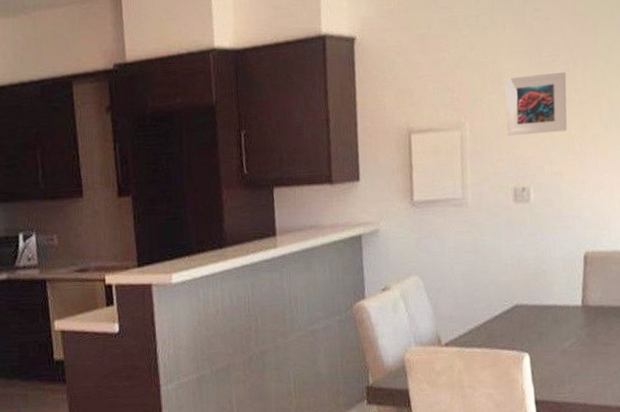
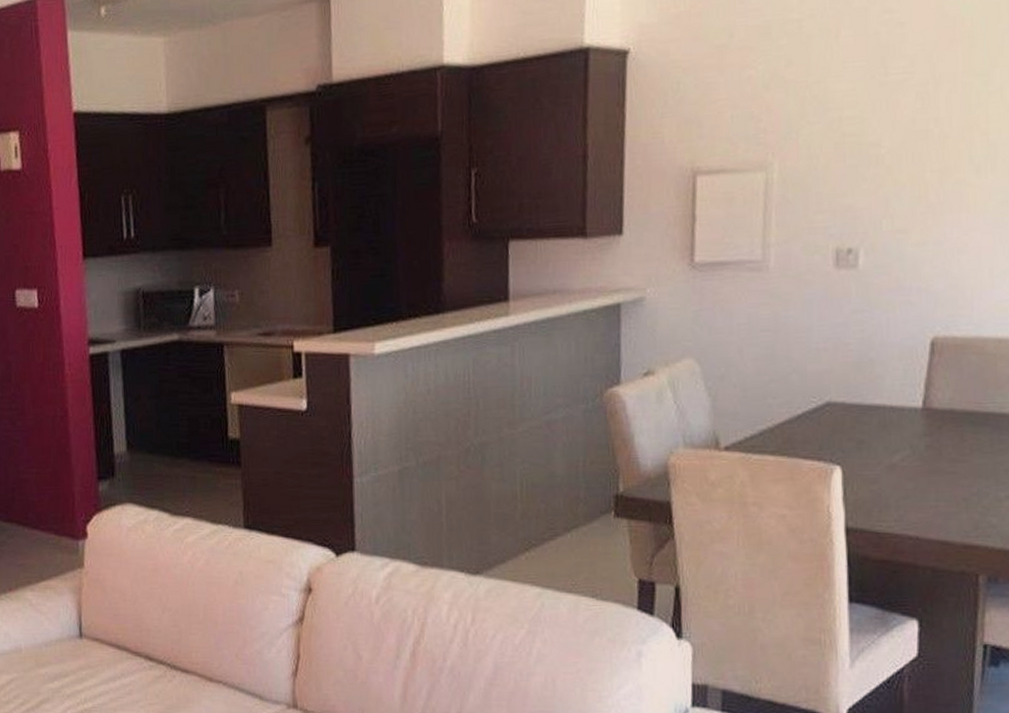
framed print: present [504,72,568,136] -> none [830,95,924,180]

